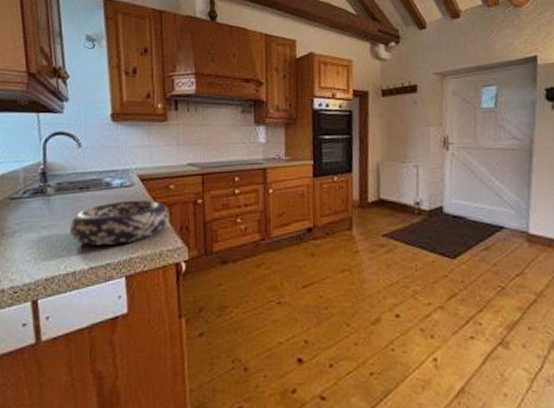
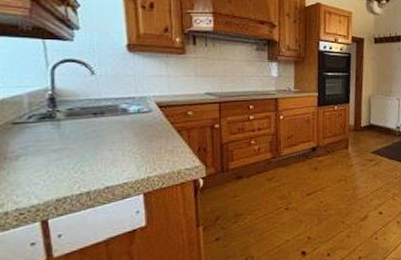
decorative bowl: present [69,199,169,246] -> none [83,124,187,167]

